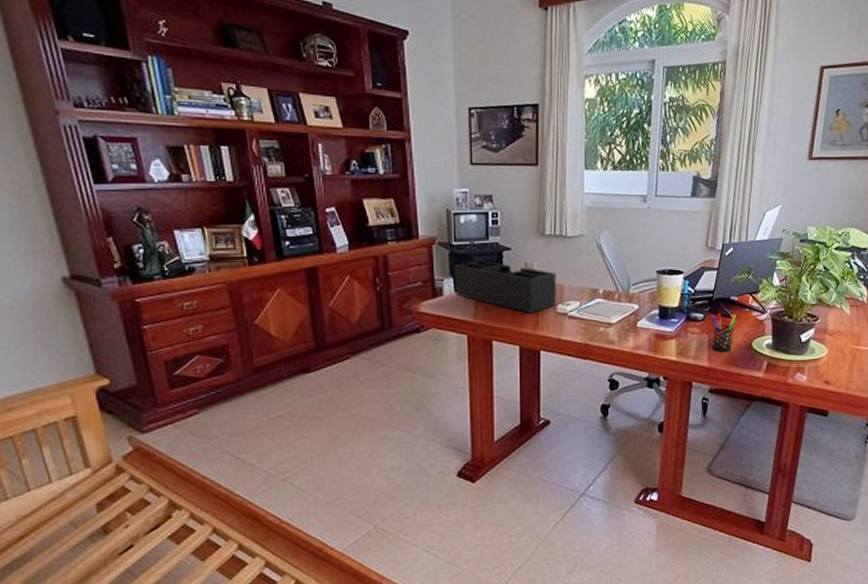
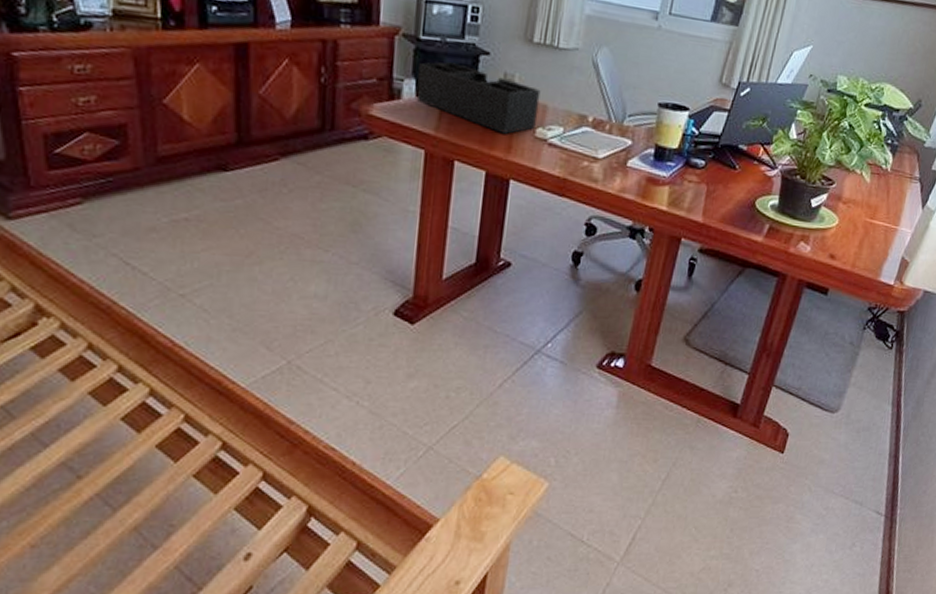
pen holder: present [710,313,737,352] -> none [709,161,743,208]

